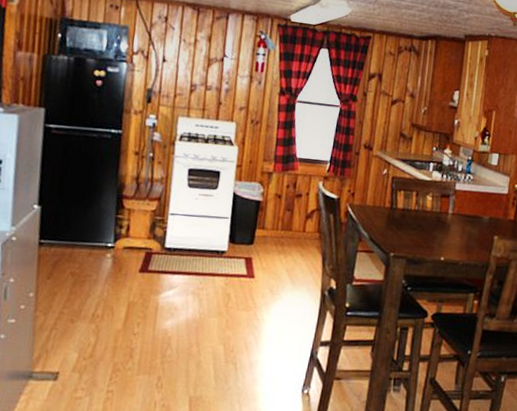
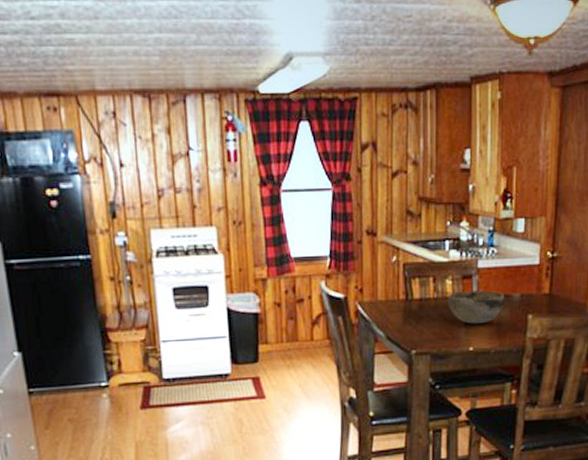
decorative bowl: none [426,207,476,238] -> present [448,290,505,324]

